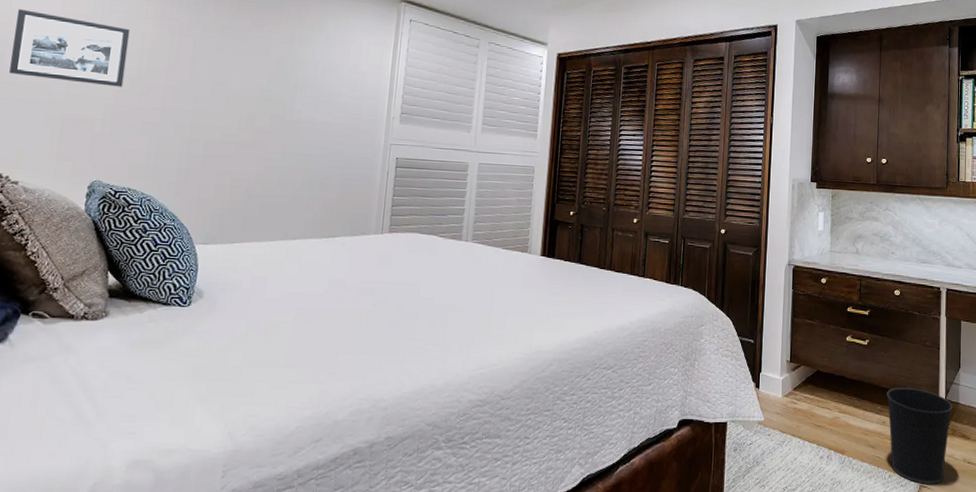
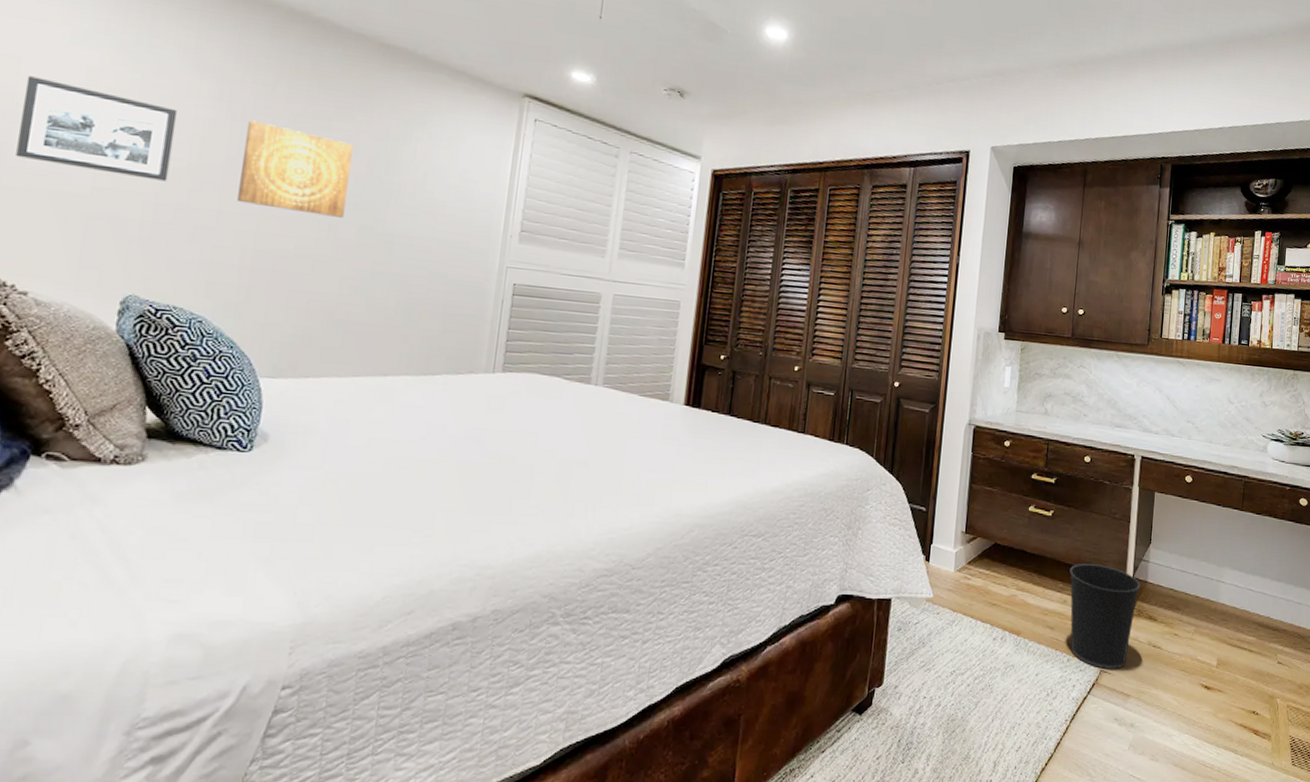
wall art: none [177,34,266,110] -> present [237,120,354,218]

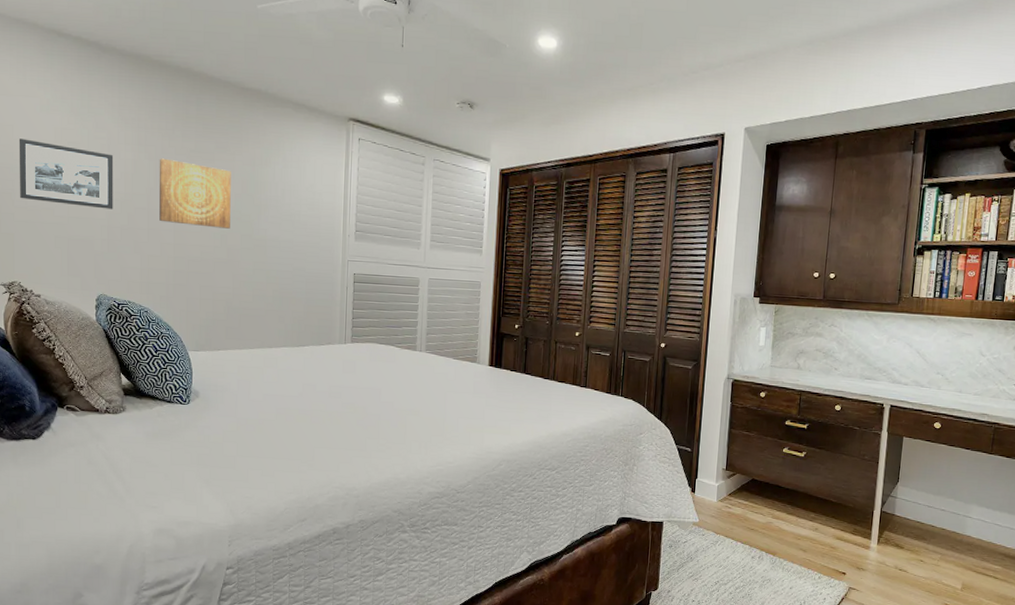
wastebasket: present [1070,563,1141,669] -> none [821,497,888,587]

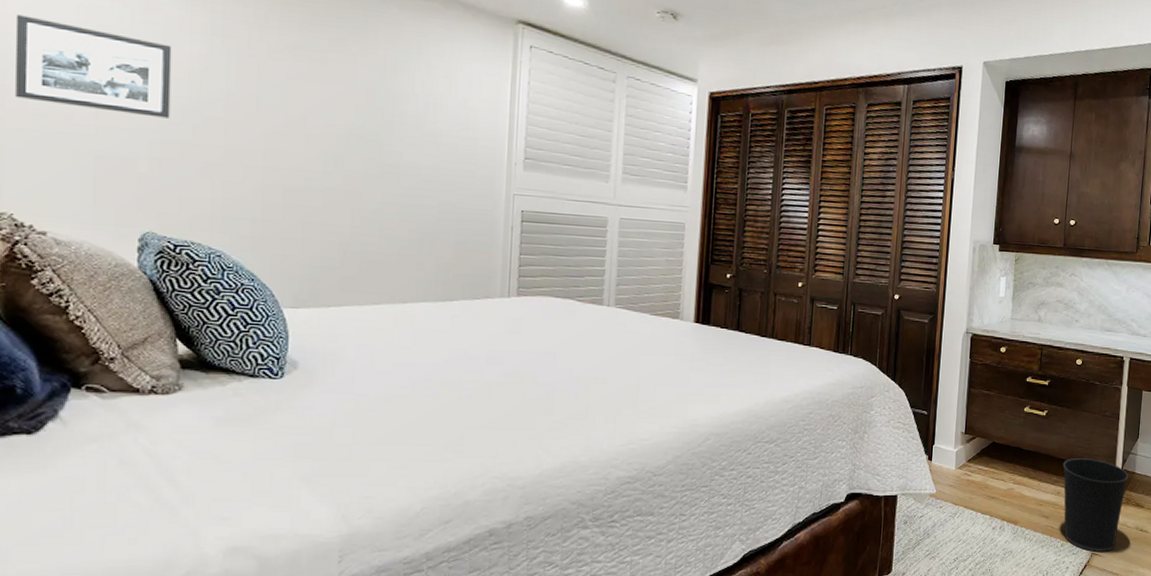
wall art: present [159,158,231,229] -> none [242,54,352,150]
wastebasket: none [821,497,888,587] -> present [1063,457,1129,552]

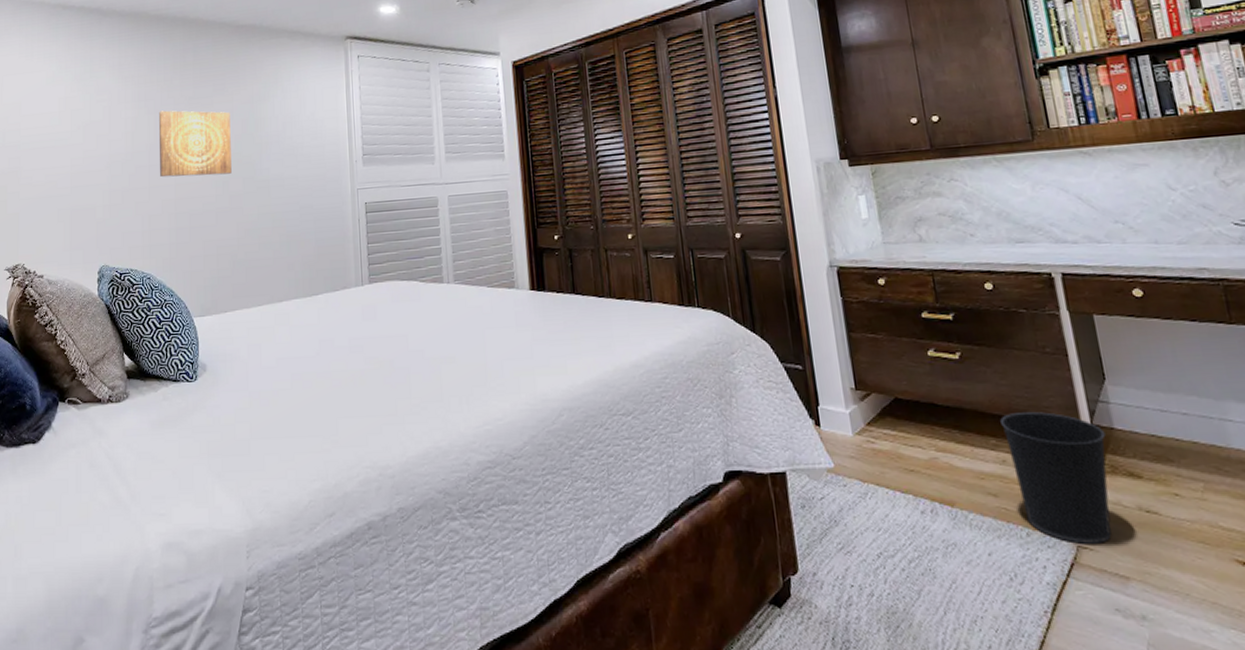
picture frame: present [15,15,172,119] -> none [25,114,115,176]
wall art: none [242,54,352,150] -> present [158,110,232,178]

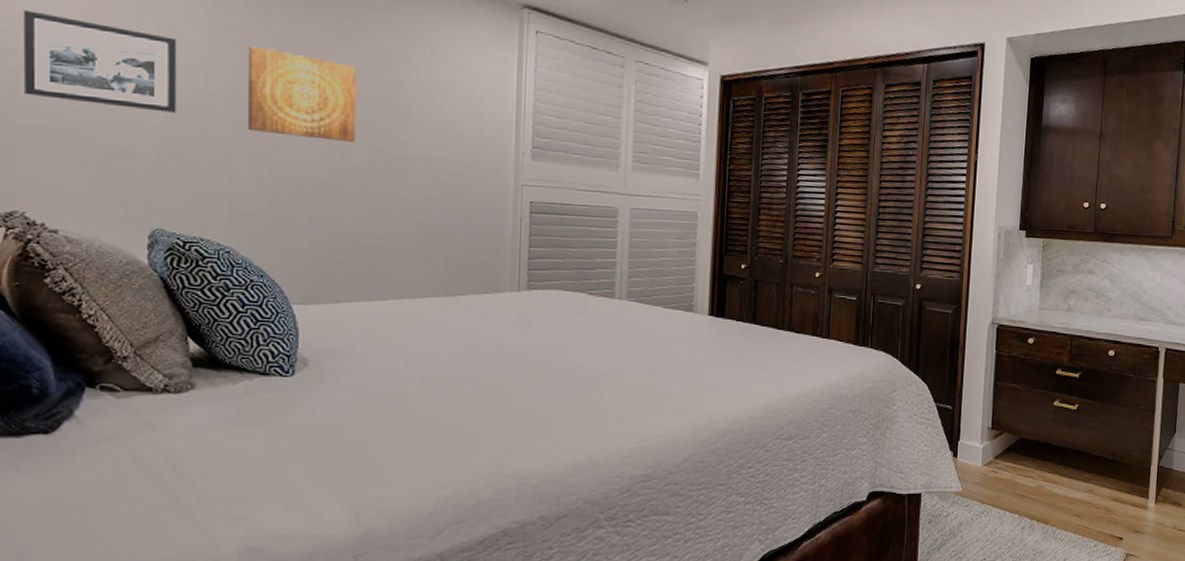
picture frame: none [25,114,115,176] -> present [22,10,177,113]
wastebasket: present [1000,411,1112,544] -> none [1095,453,1166,552]

